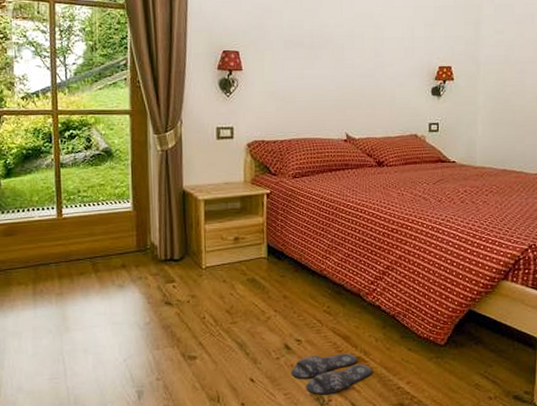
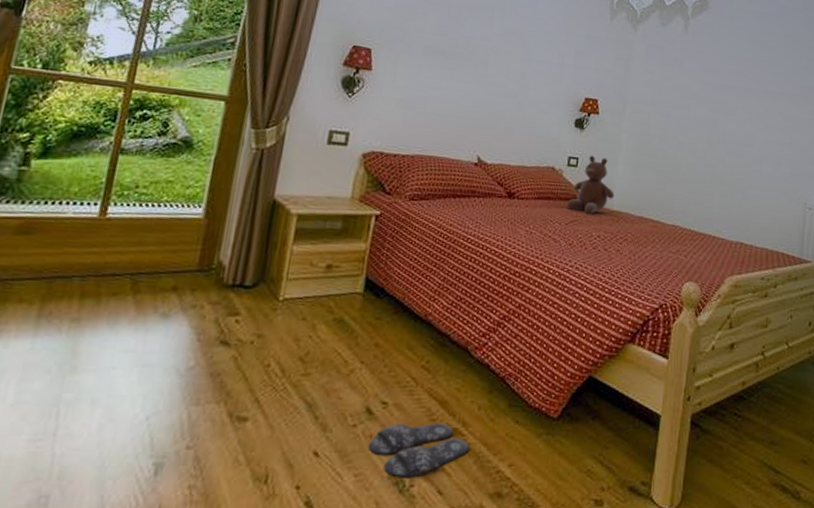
teddy bear: none [432,119,477,172] -> present [566,155,615,214]

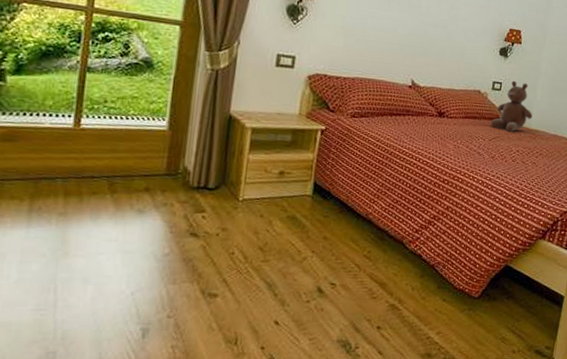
slippers: present [369,423,469,478] -> none [321,300,405,342]

